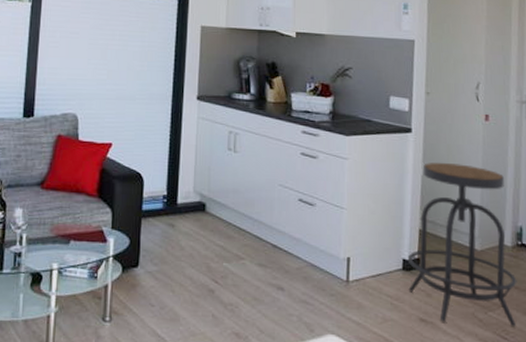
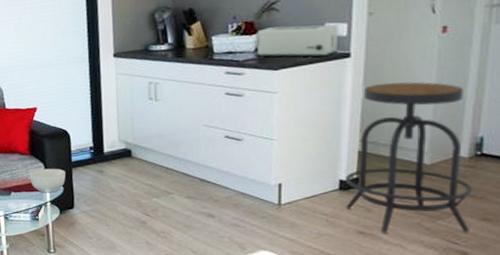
bowl: none [93,215,134,247] -> present [29,168,66,194]
toaster: none [332,92,402,129] -> present [257,24,339,58]

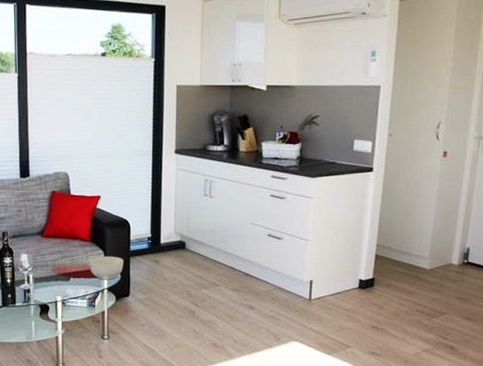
toaster: present [257,24,339,58] -> none [299,139,365,169]
bar stool: present [345,82,473,233] -> none [363,196,461,329]

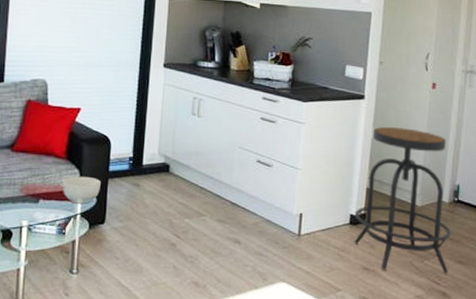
bar stool: none [363,196,461,329] -> present [354,126,452,273]

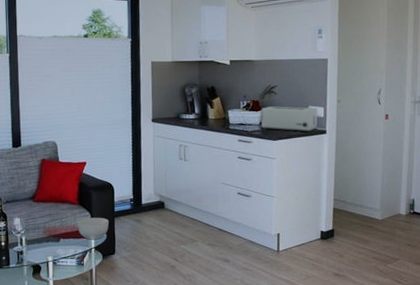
toaster: none [291,61,357,96] -> present [261,106,318,132]
bar stool: present [354,126,452,273] -> none [324,155,410,275]

